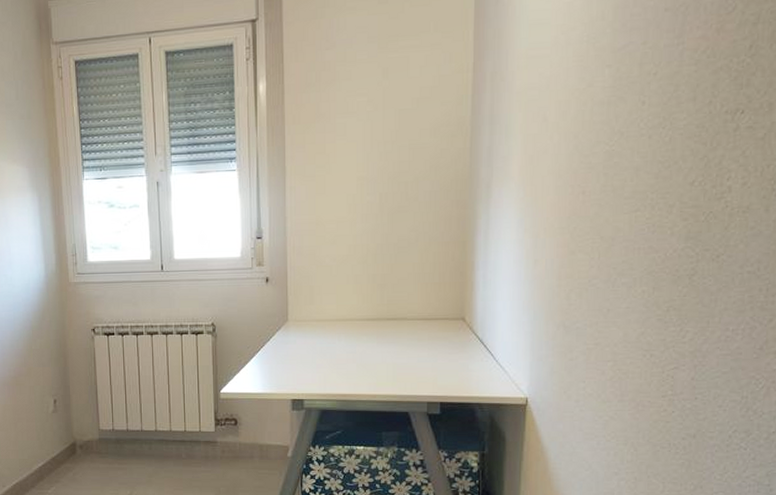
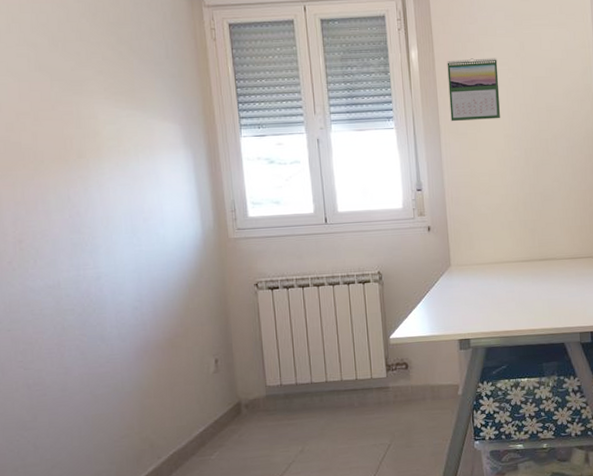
calendar: none [298,88,355,163] -> present [447,58,500,122]

